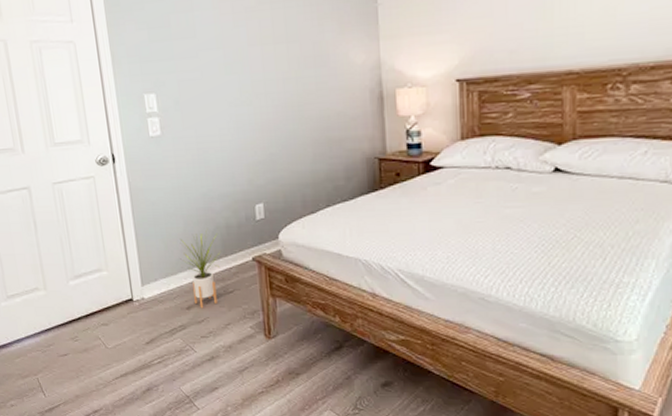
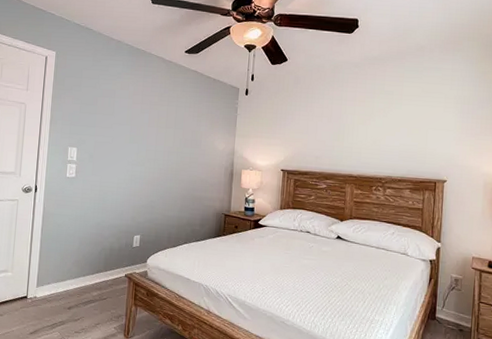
house plant: present [179,230,221,309] -> none [71,250,103,310]

